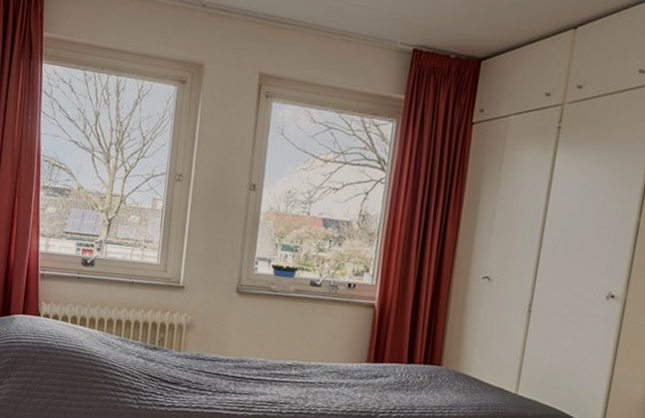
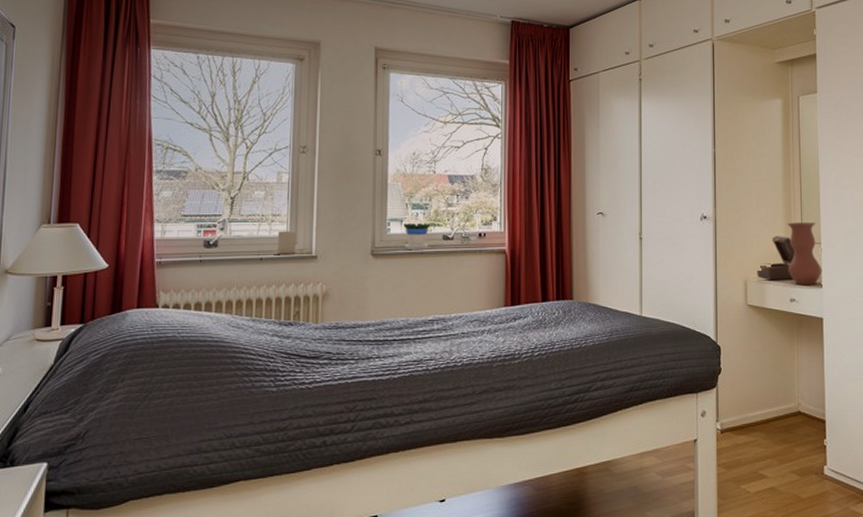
candle: none [143,257,170,283] -> present [272,231,302,256]

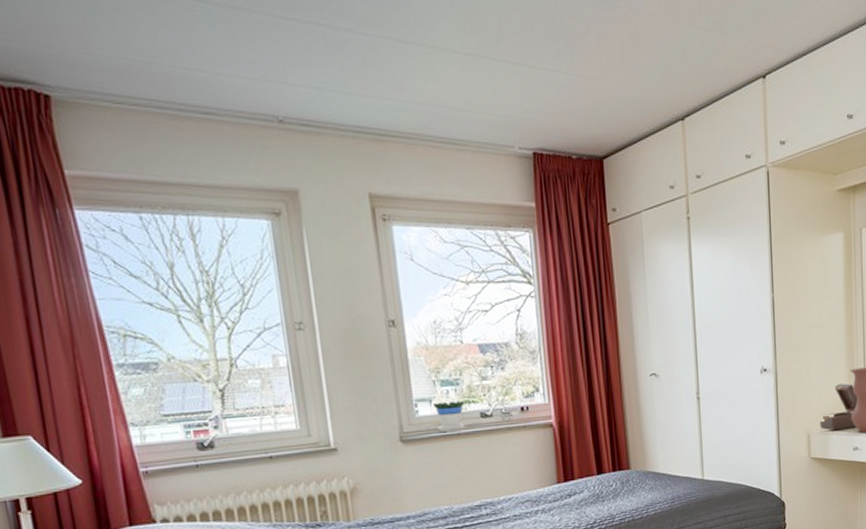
candle: present [272,231,302,256] -> none [282,422,318,452]

